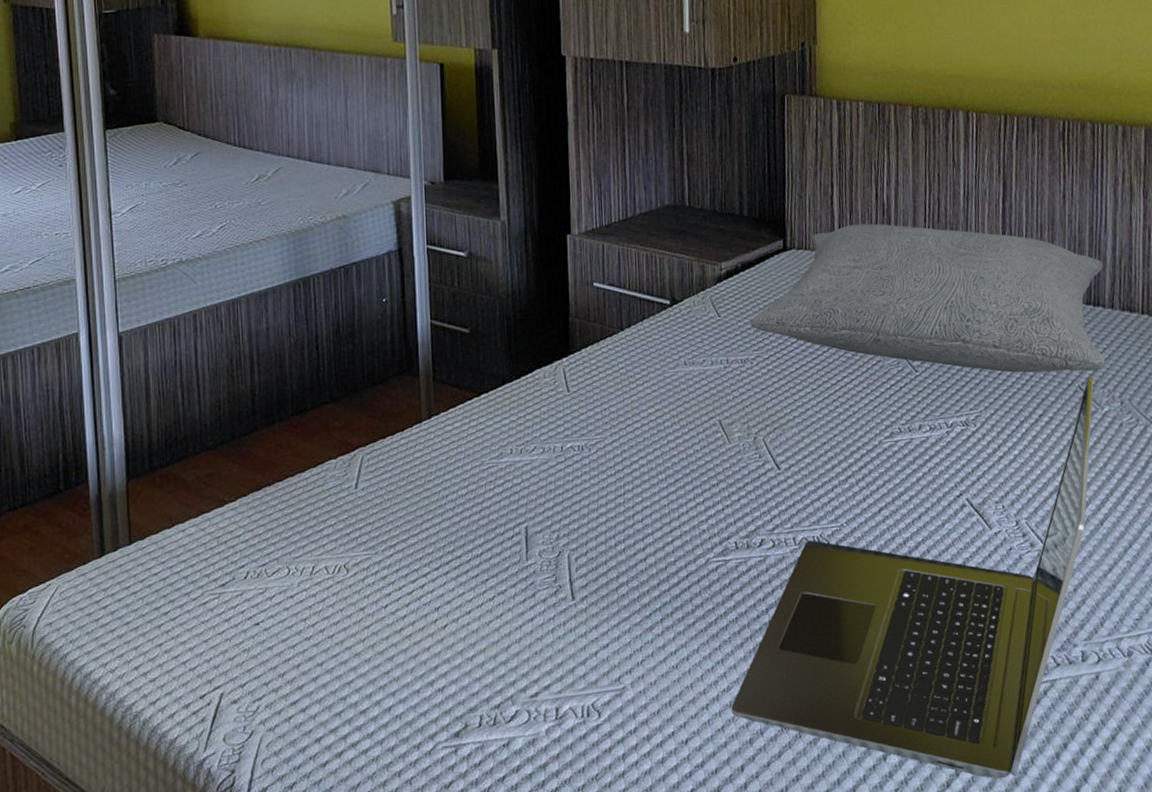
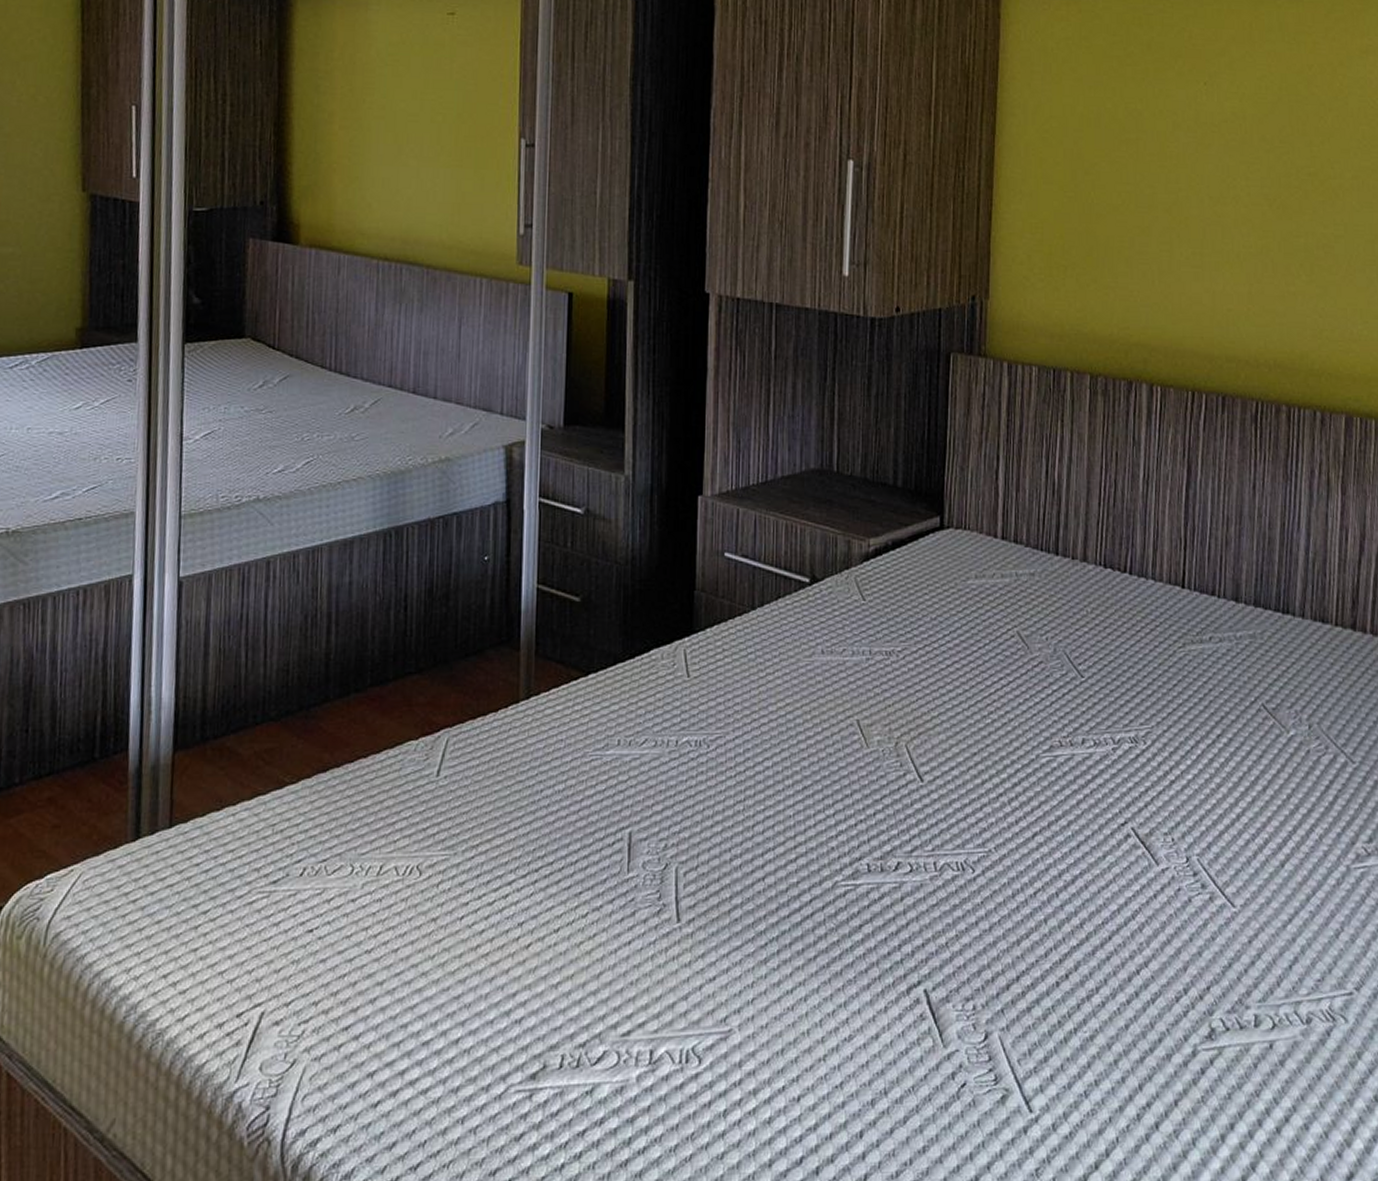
laptop: present [731,376,1094,778] -> none [852,694,1279,1161]
pillow: present [750,223,1106,373] -> none [898,504,1294,688]

